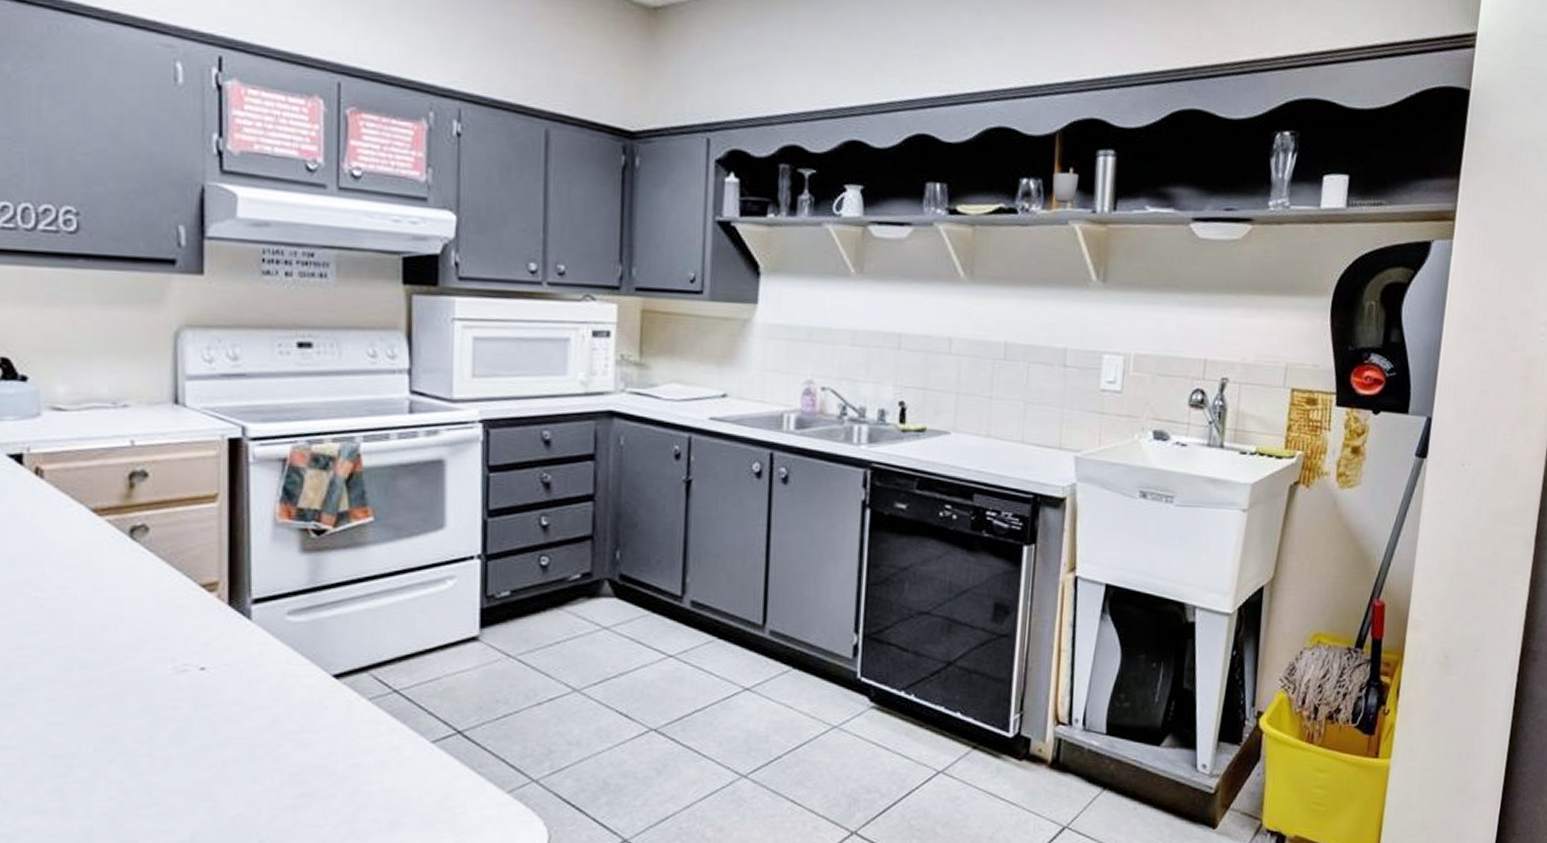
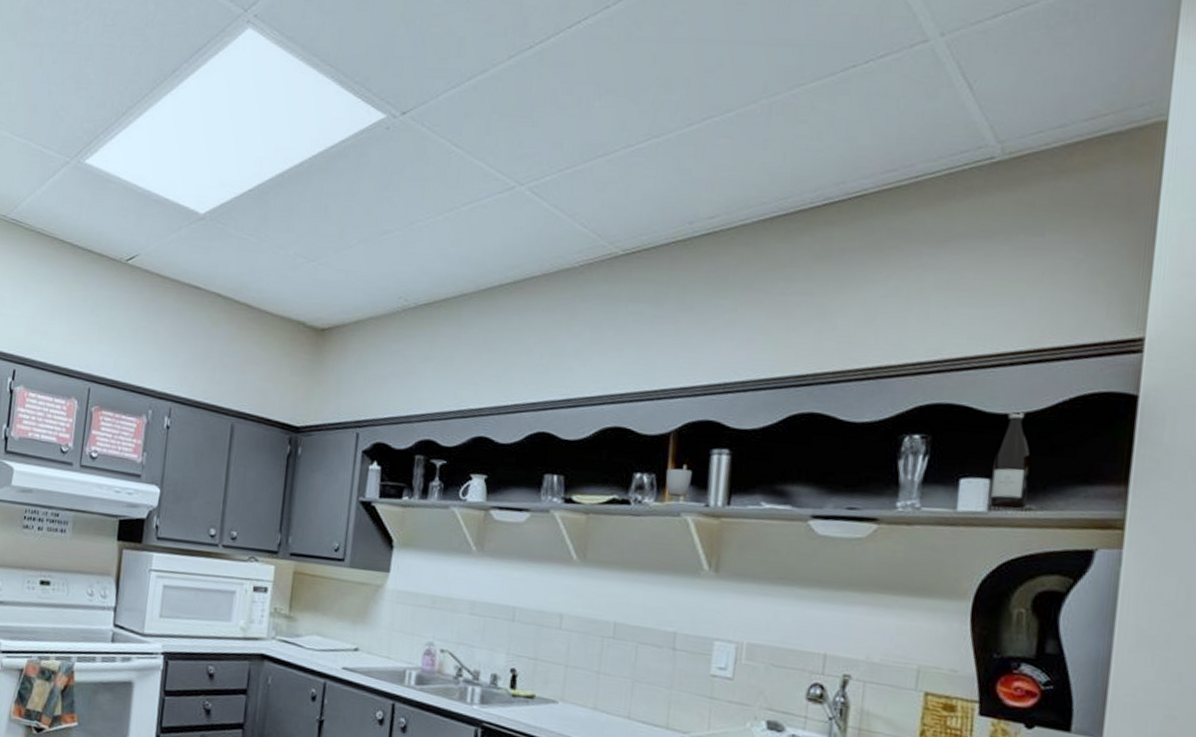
bottle: none [1346,108,1384,205] -> present [988,413,1032,510]

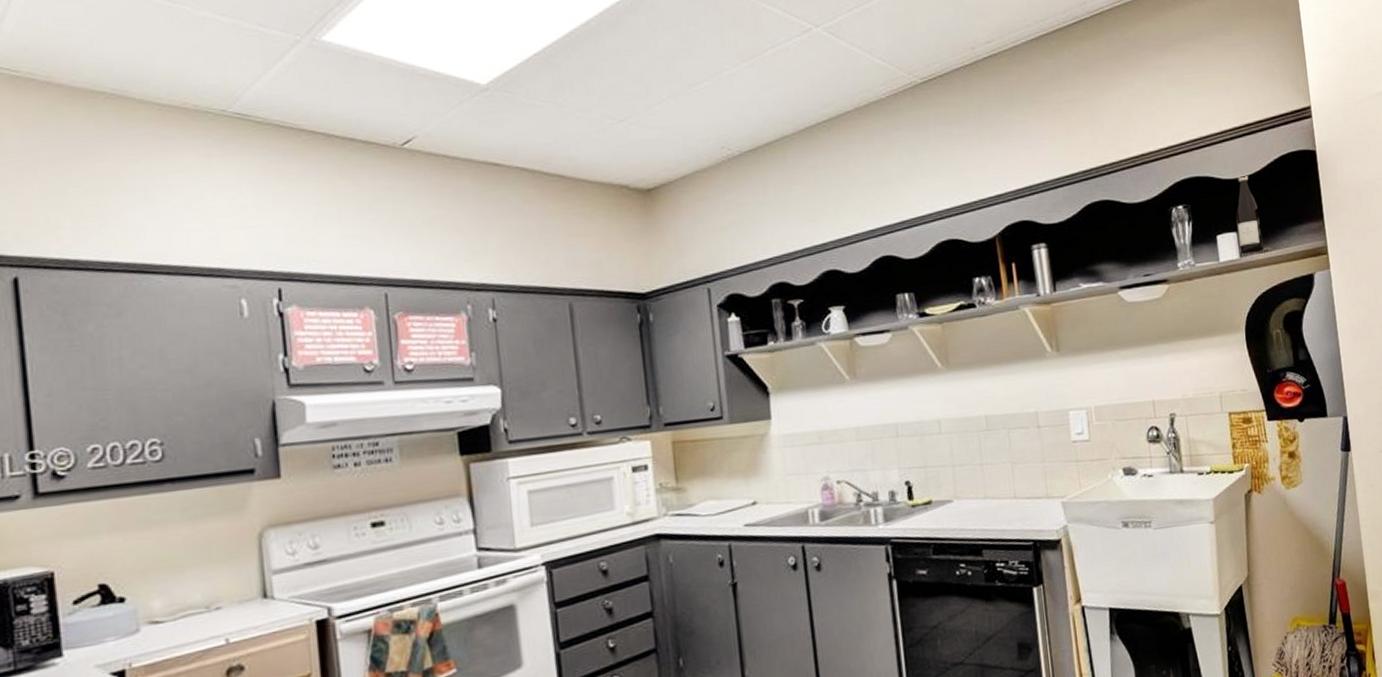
cup: present [666,468,693,497] -> none [1000,266,1022,292]

